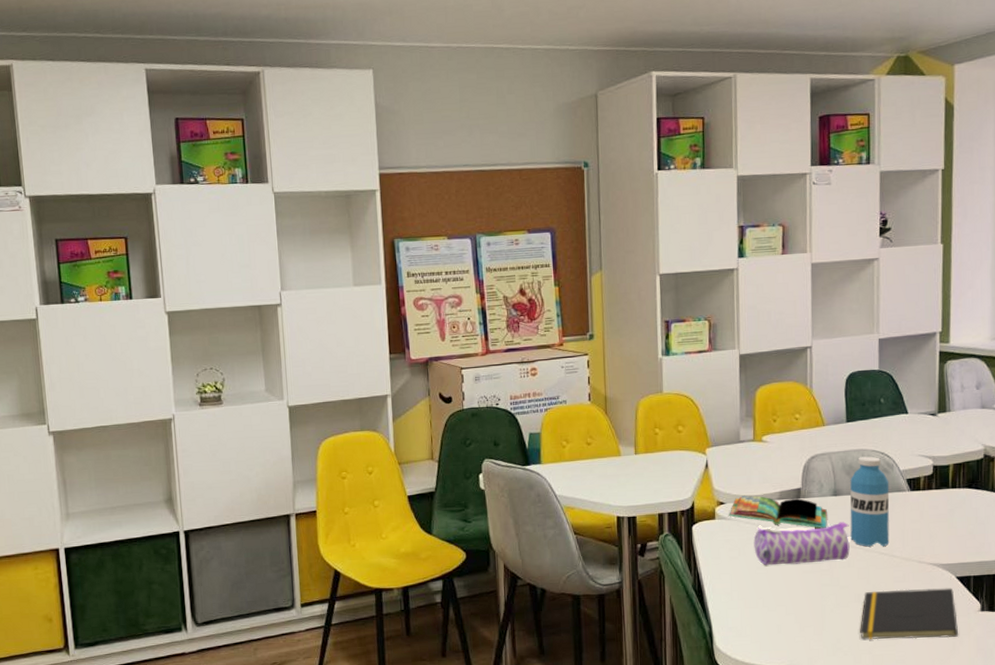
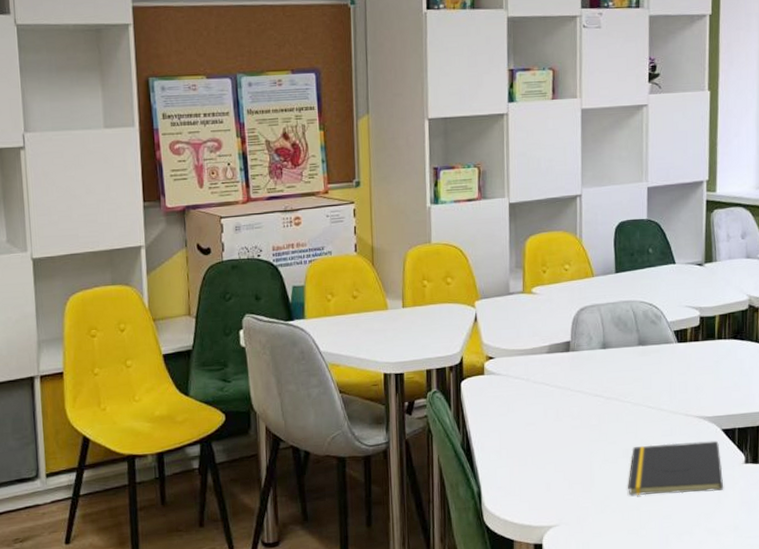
book: present [729,495,827,529] -> none [498,349,596,383]
pencil case: present [753,521,850,566] -> none [523,375,618,422]
water bottle: present [850,456,890,547] -> none [618,307,657,401]

